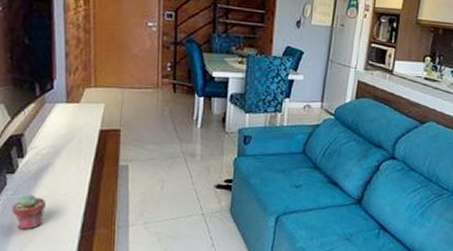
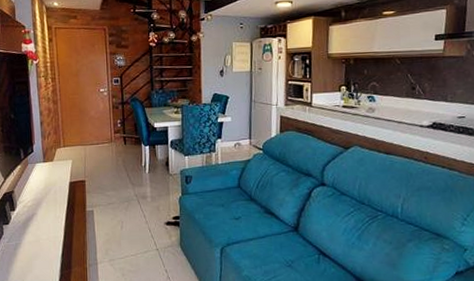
potted succulent: present [11,194,46,230] -> none [8,240,33,272]

